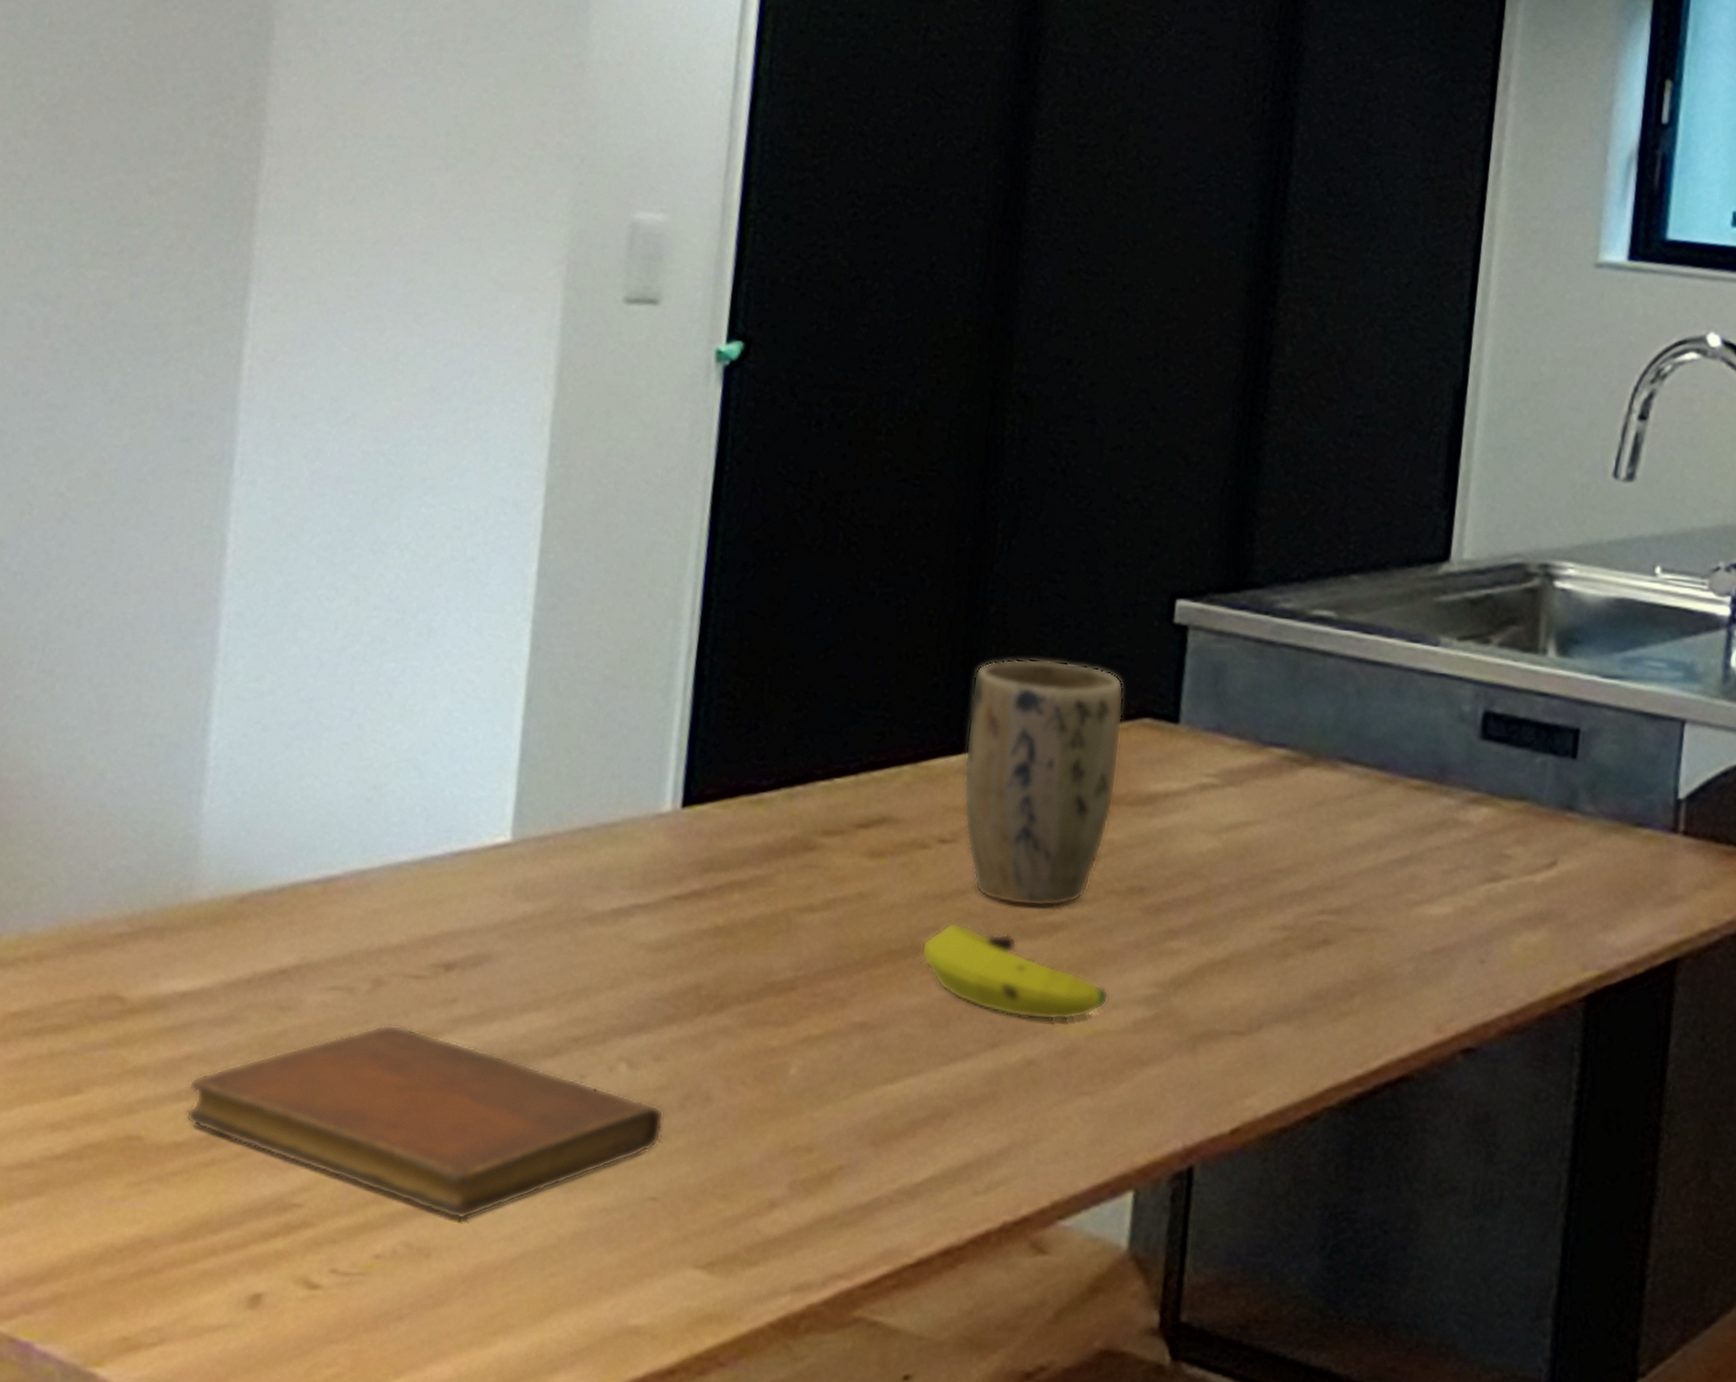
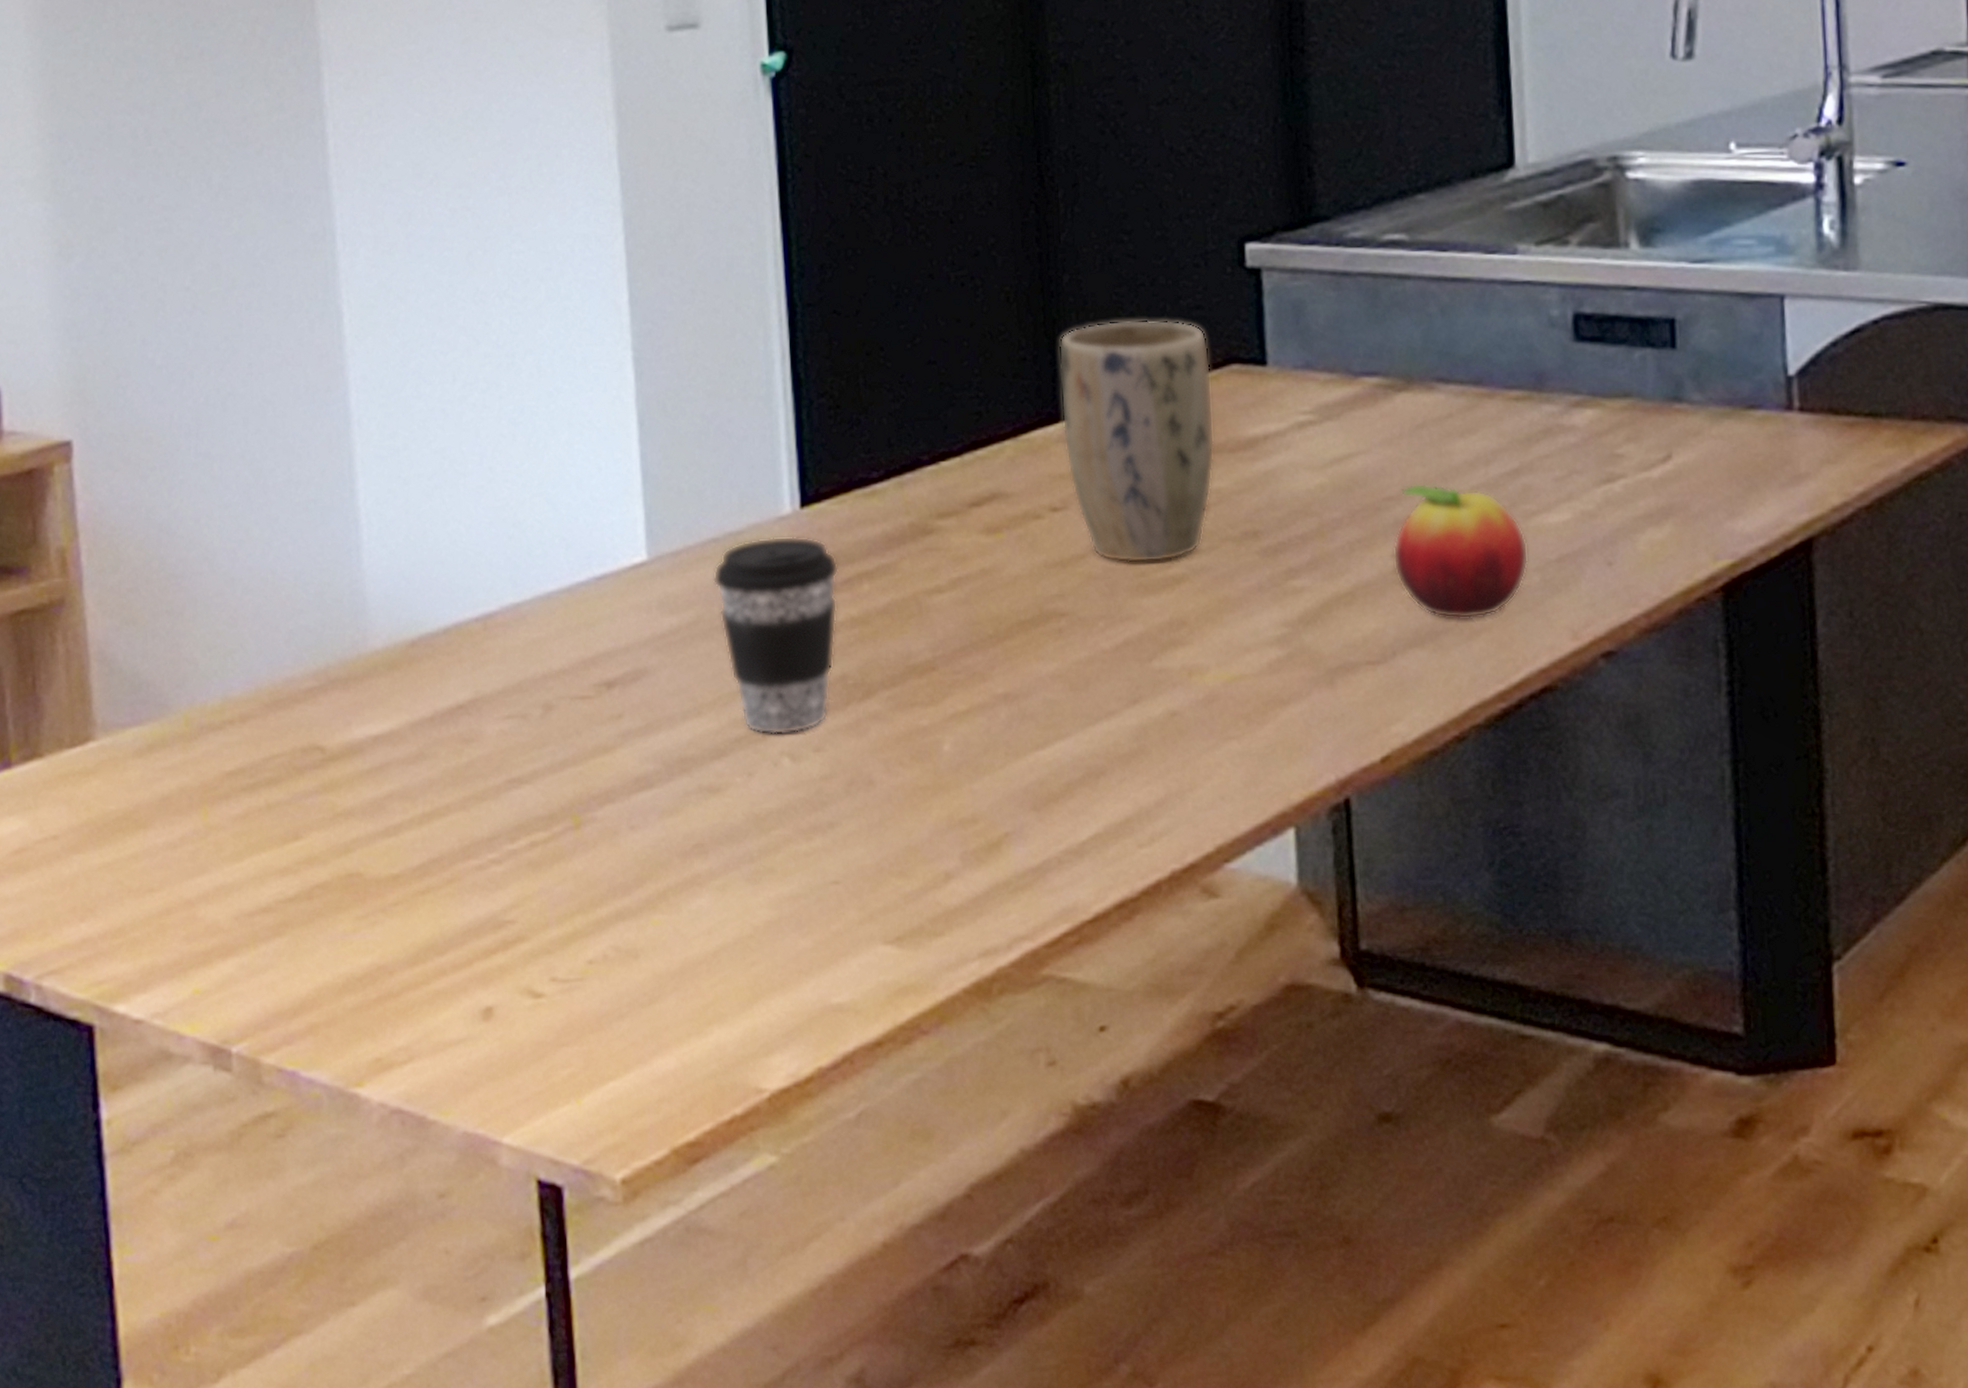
notebook: present [185,1024,664,1219] -> none [394,745,833,920]
coffee cup: none [577,833,712,1039] -> present [713,536,839,735]
banana: present [921,922,1109,1021] -> none [1050,586,1240,672]
fruit: none [1272,859,1406,1001] -> present [1393,483,1529,619]

